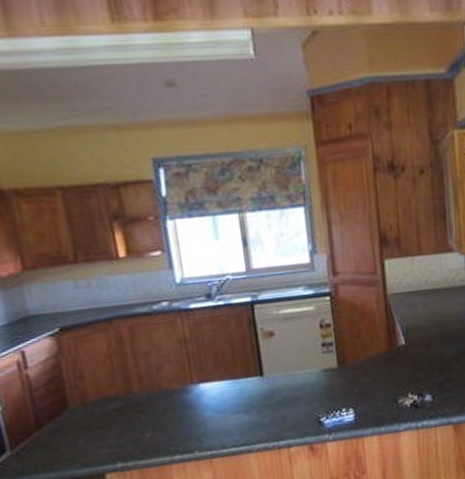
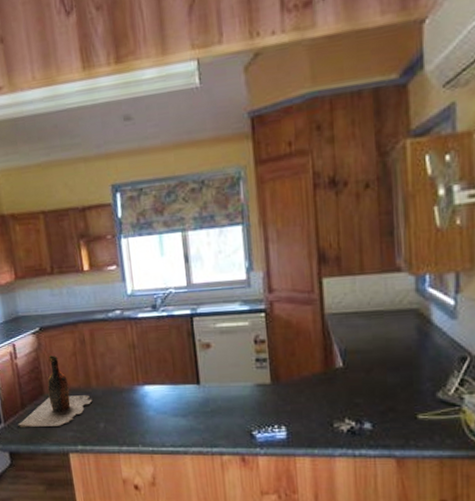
wine bottle: none [31,360,135,454] -> present [18,355,93,428]

